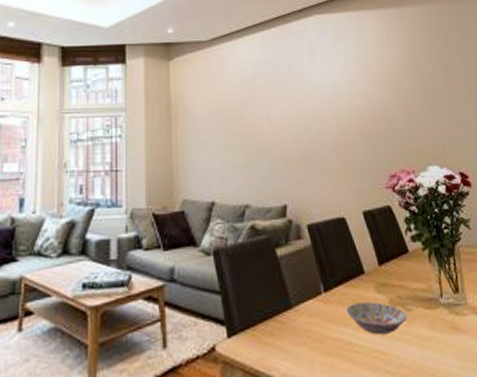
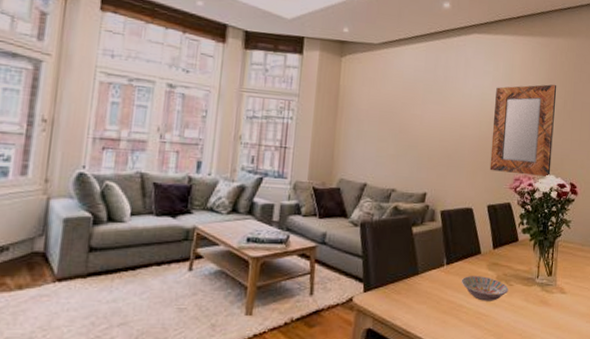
home mirror: none [350,58,434,170] -> present [489,84,557,177]

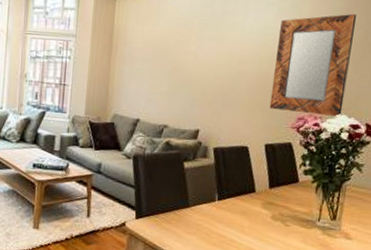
bowl: present [461,276,509,301] -> none [232,212,285,239]

